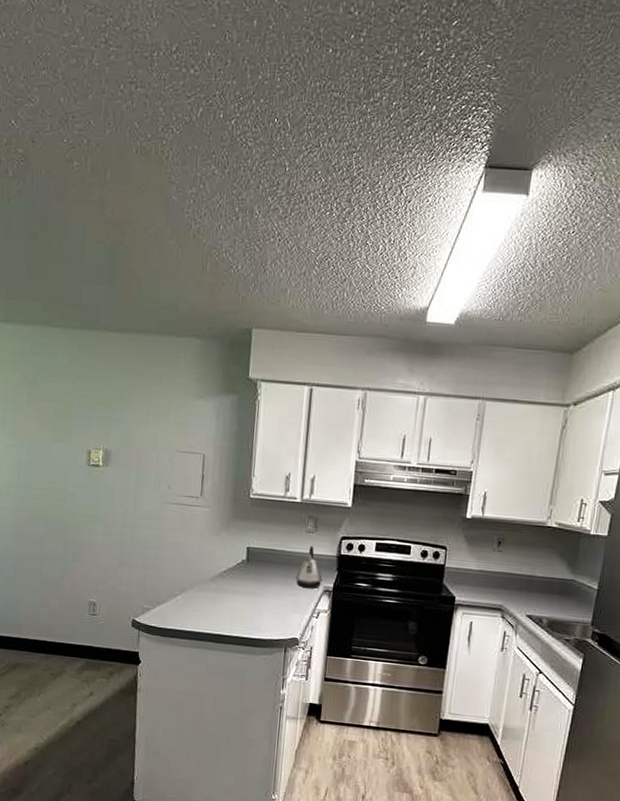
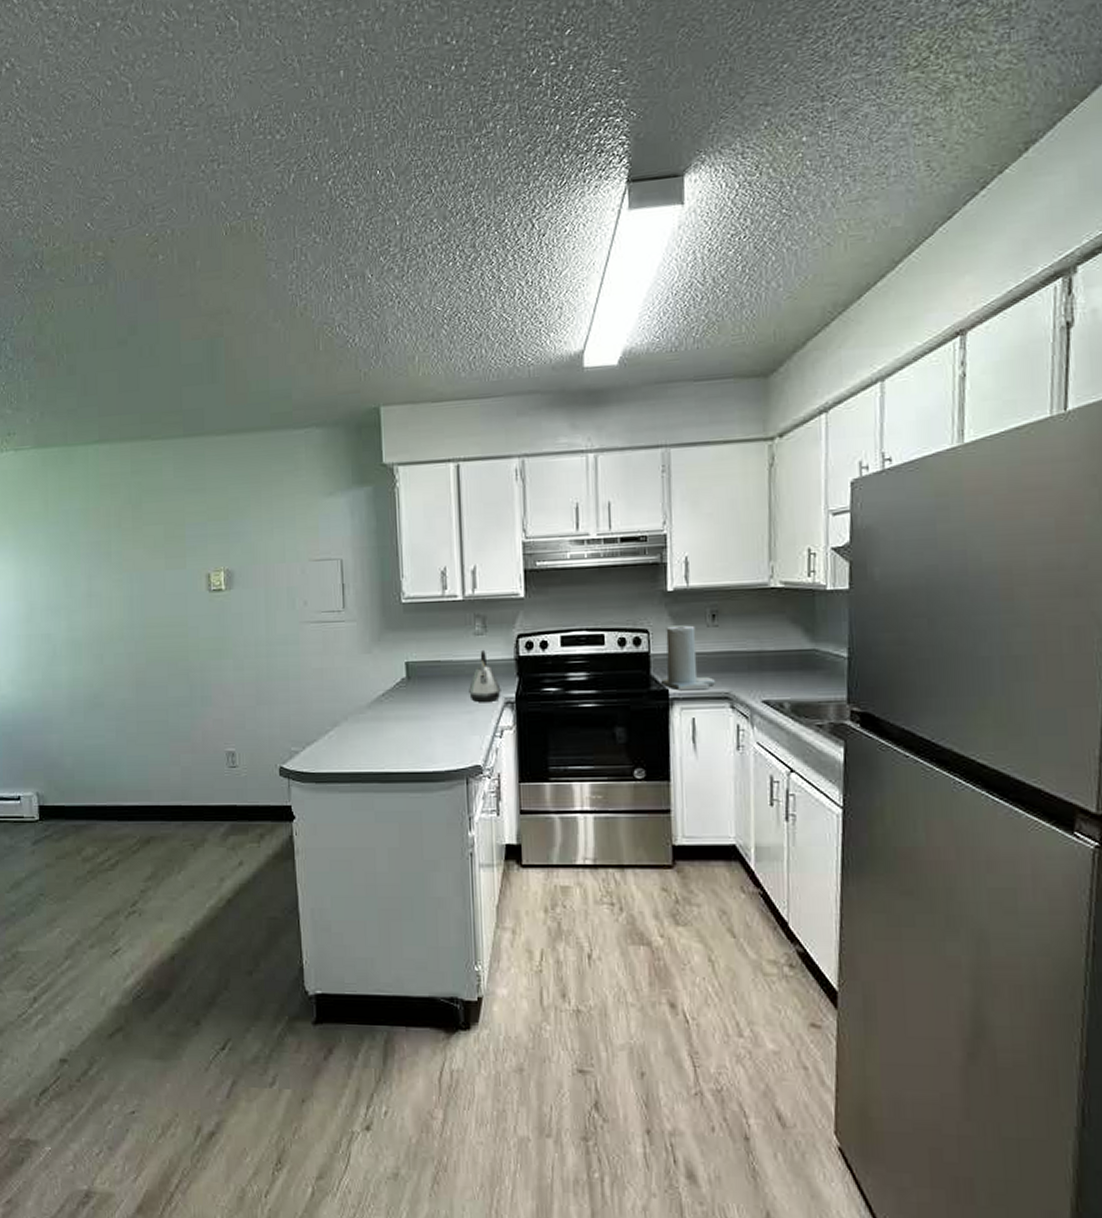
paper towel: none [449,546,494,601] -> present [660,625,716,691]

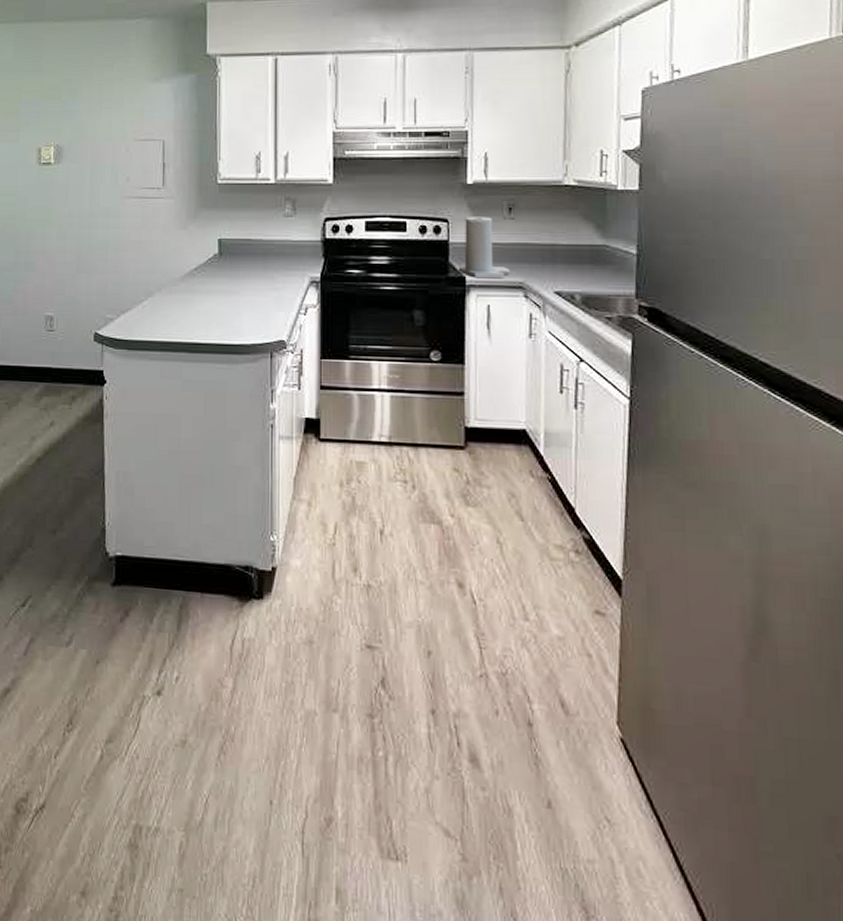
kettle: present [469,649,501,703] -> none [277,230,307,281]

